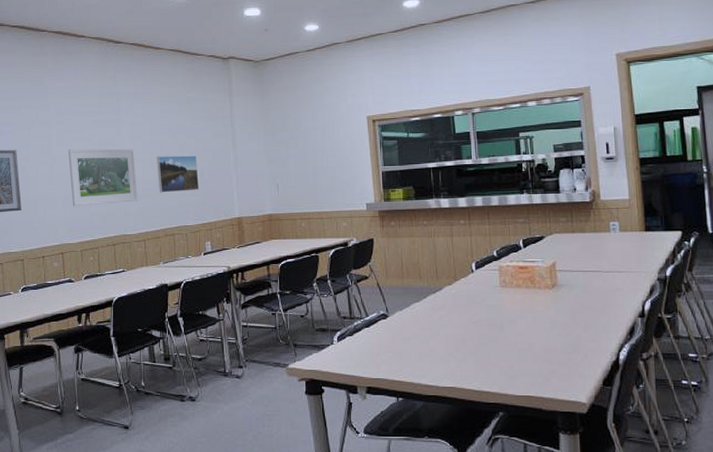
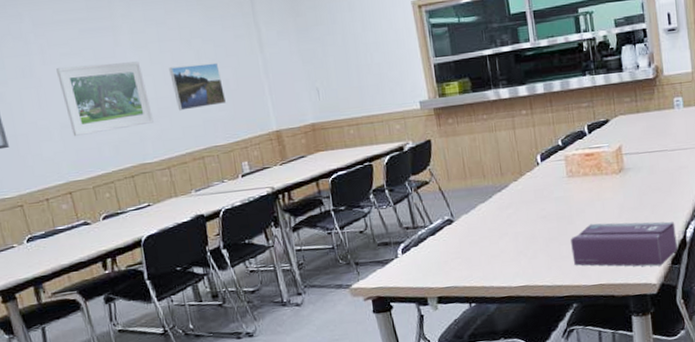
tissue box: none [500,334,609,386] -> present [571,221,677,267]

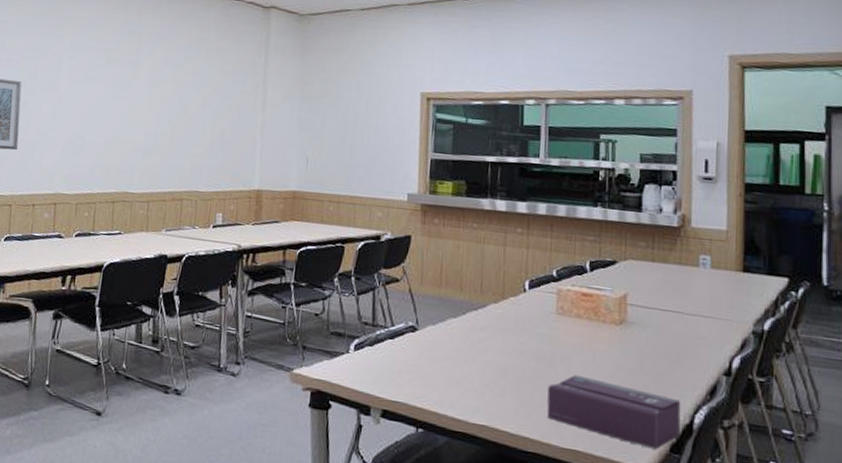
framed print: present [56,61,154,136] -> none [73,88,150,156]
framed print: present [169,62,227,111] -> none [172,108,220,153]

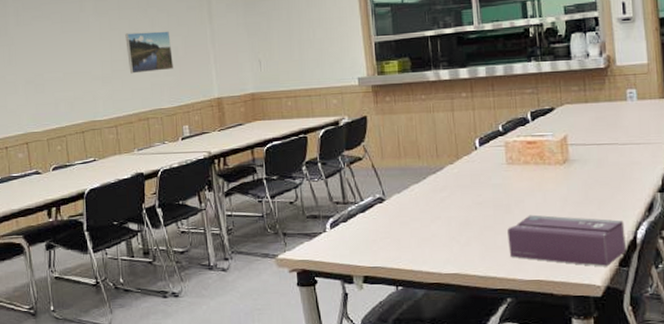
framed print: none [172,108,220,153] -> present [125,31,174,74]

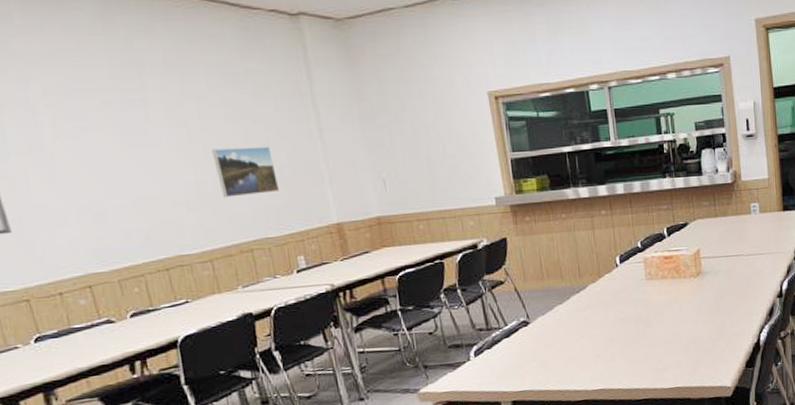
tissue box: present [507,214,626,267] -> none [648,325,751,370]

